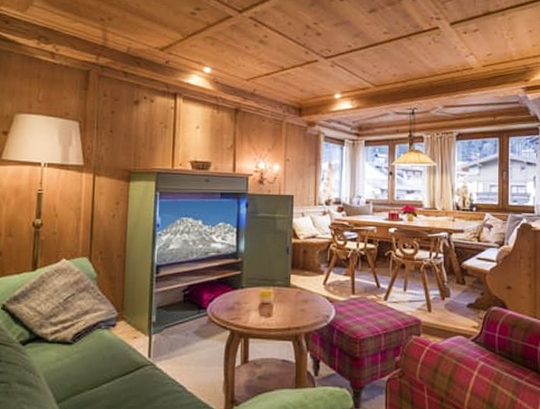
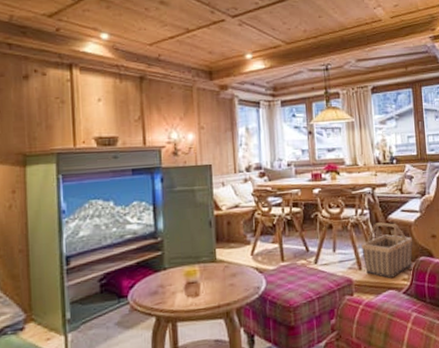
basket: none [432,268,487,325] -> present [361,222,413,279]

